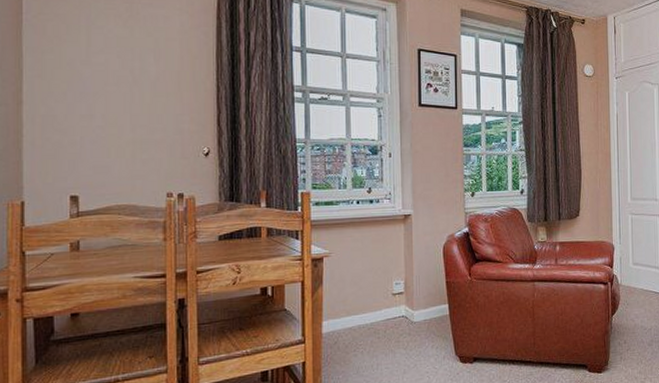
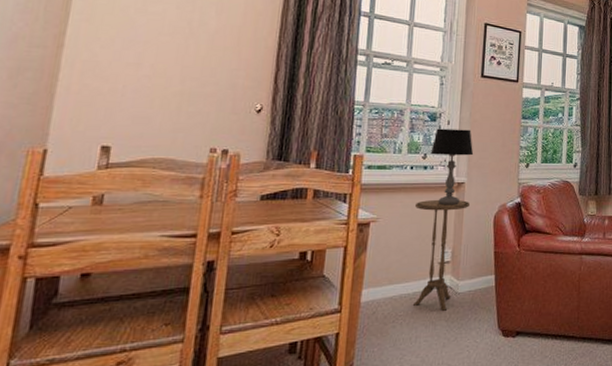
side table: none [365,232,418,340] -> present [412,199,470,311]
table lamp: none [375,161,418,238] -> present [430,128,474,206]

